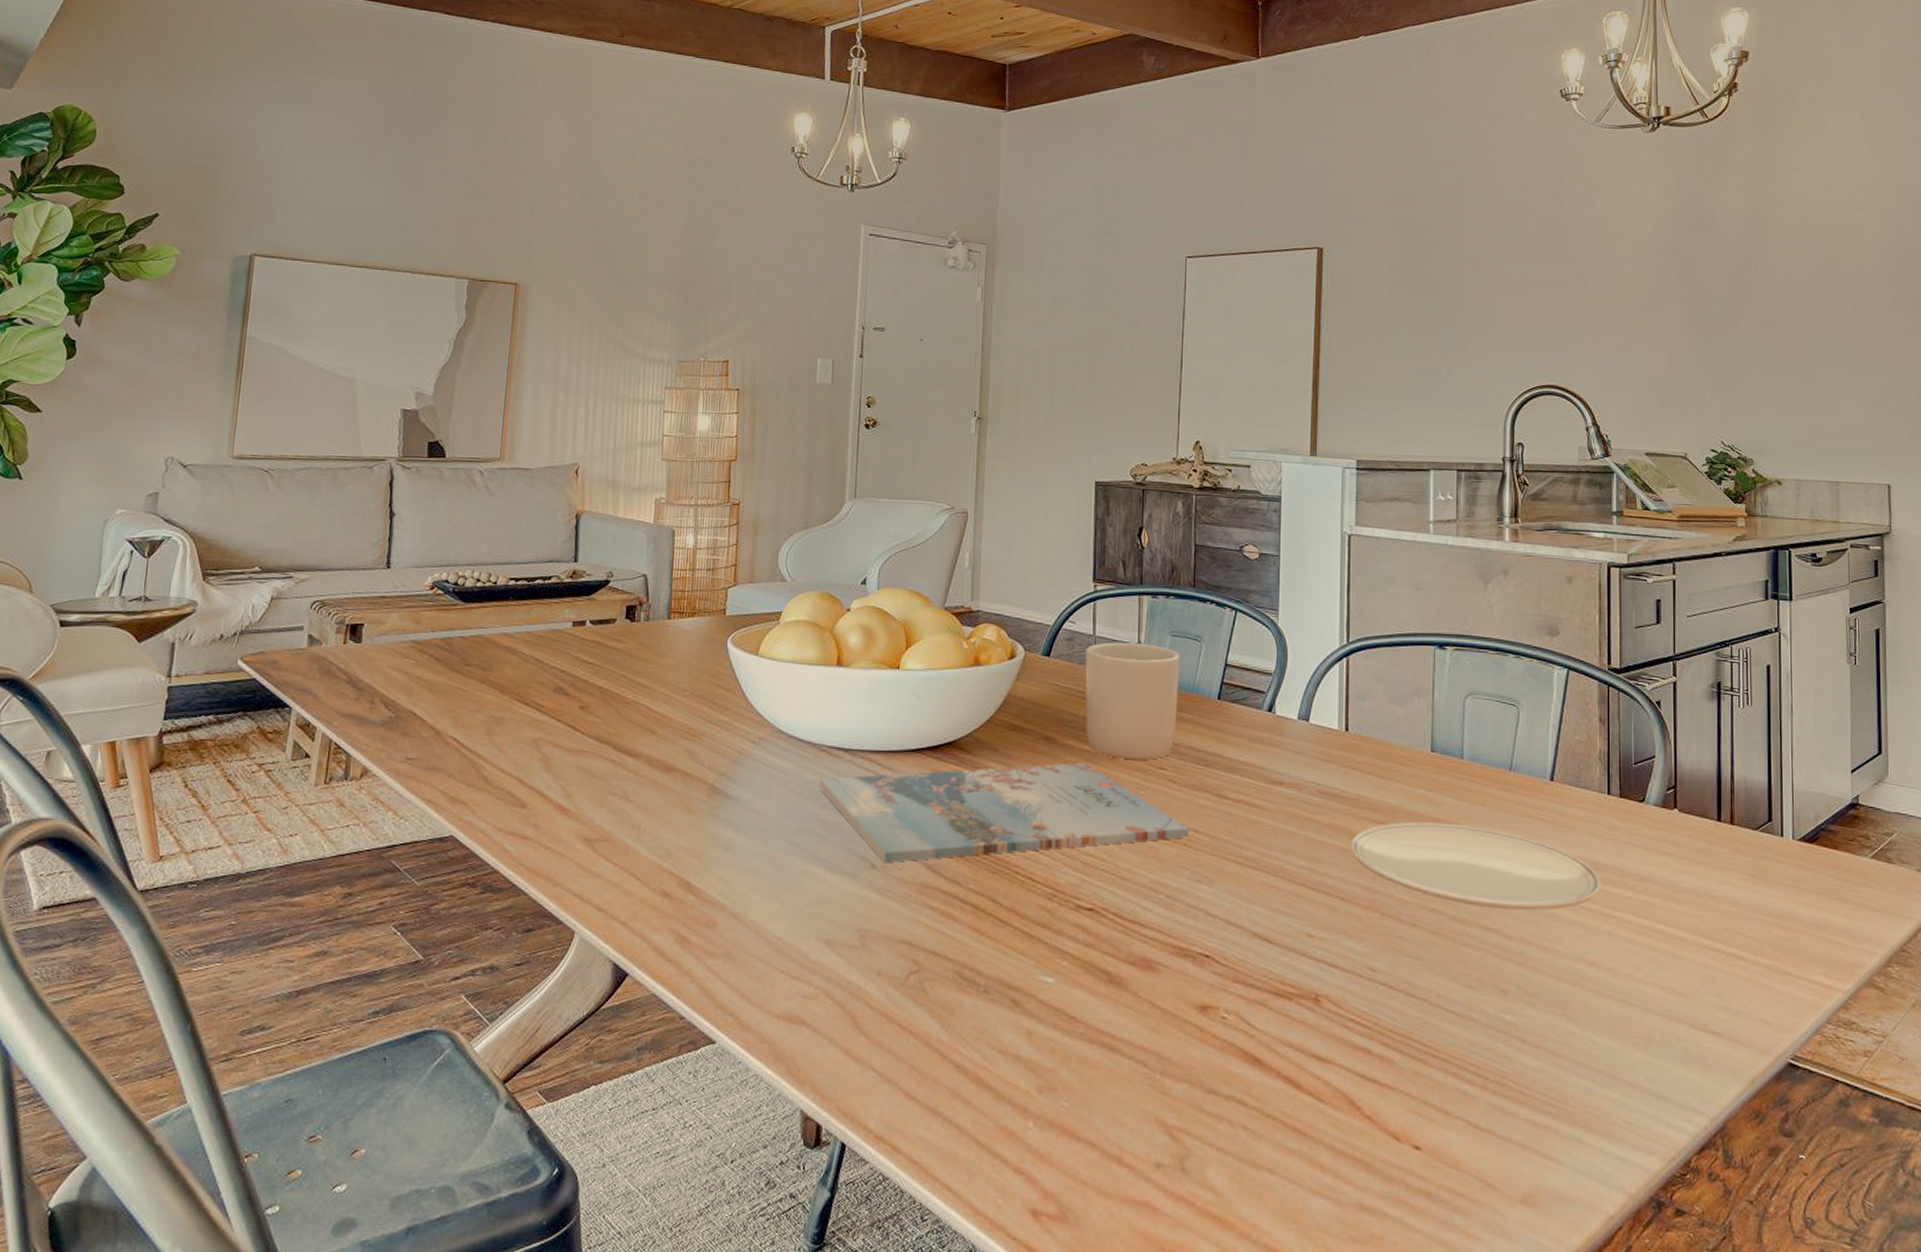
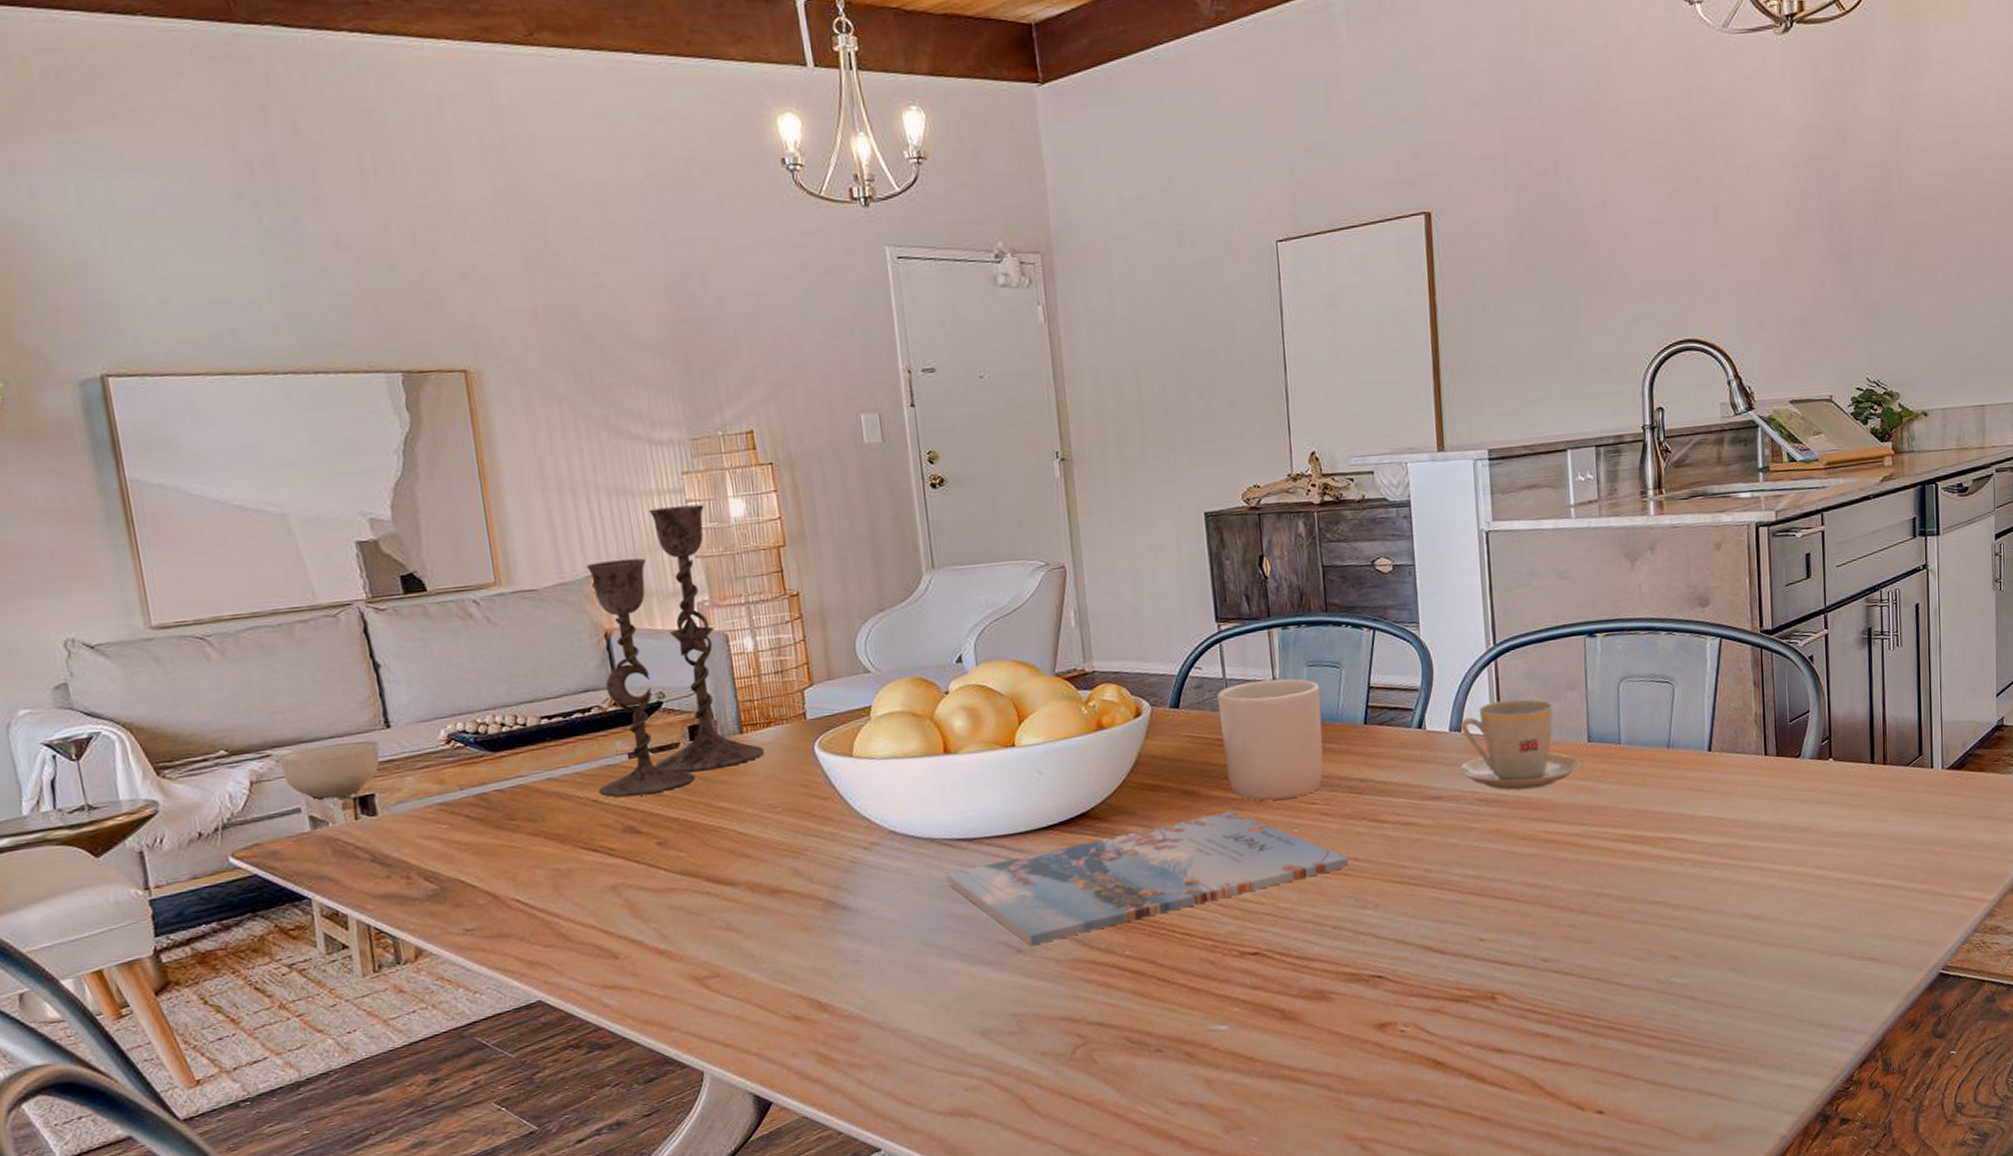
bowl: none [297,575,378,622] -> present [278,740,380,800]
candlestick: none [542,414,685,661] -> present [586,504,765,798]
teacup: none [1303,697,1422,790] -> present [1459,698,1581,790]
plate: present [1351,821,1601,911] -> none [1514,807,1762,884]

